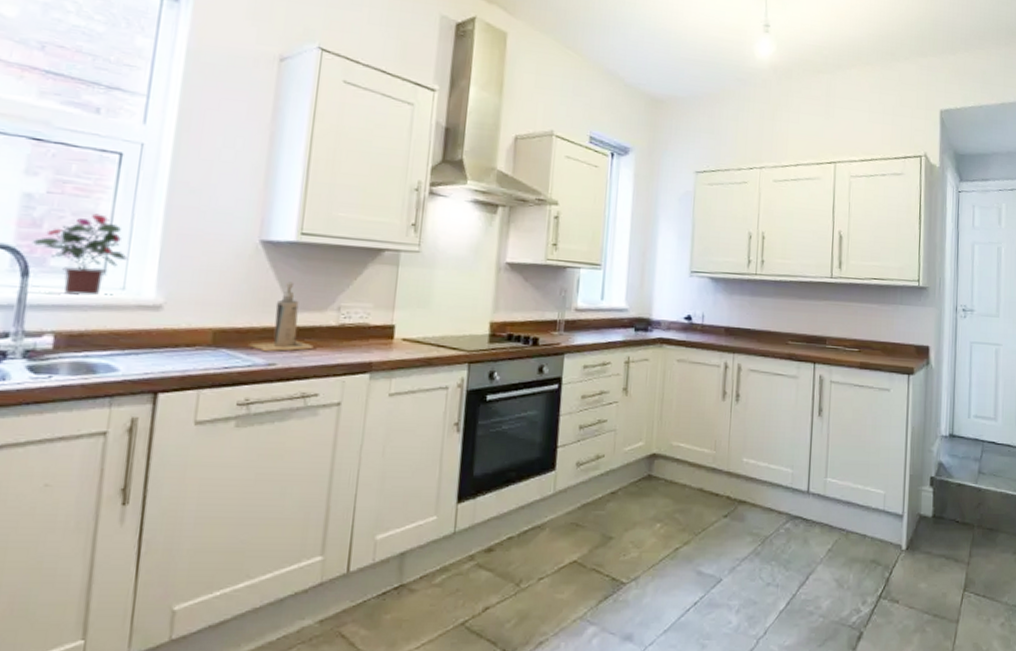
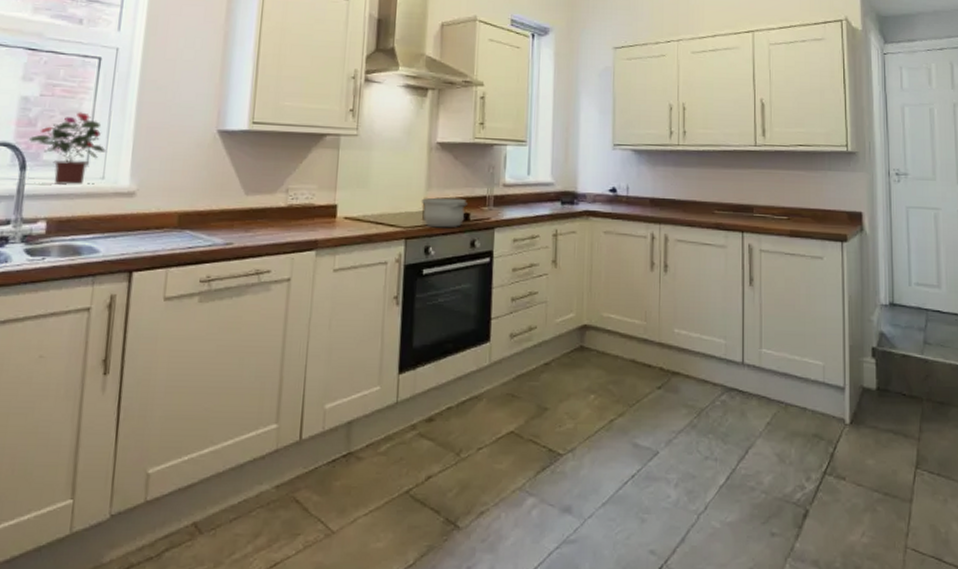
soap dispenser: present [249,281,314,352] -> none [209,167,265,233]
cooking pot: none [486,320,537,353] -> present [421,197,467,228]

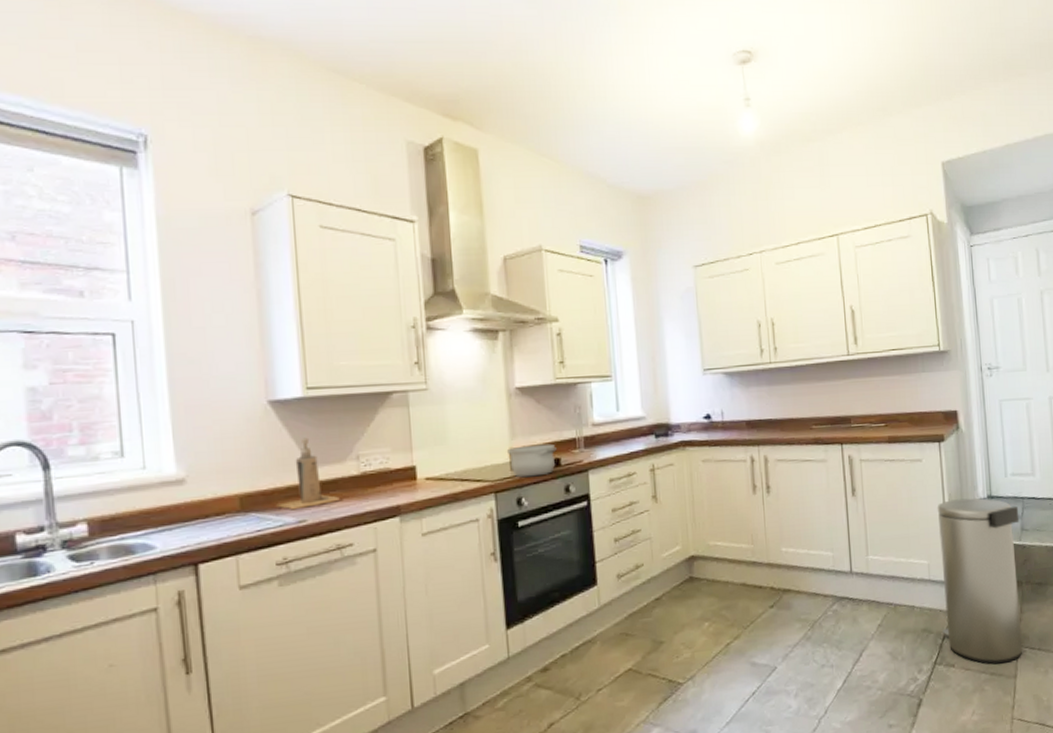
potted flower: present [28,112,106,186] -> none [45,397,141,483]
soap dispenser: none [209,167,265,233] -> present [276,437,340,510]
pedal bin: none [833,302,922,484] -> present [937,498,1023,665]

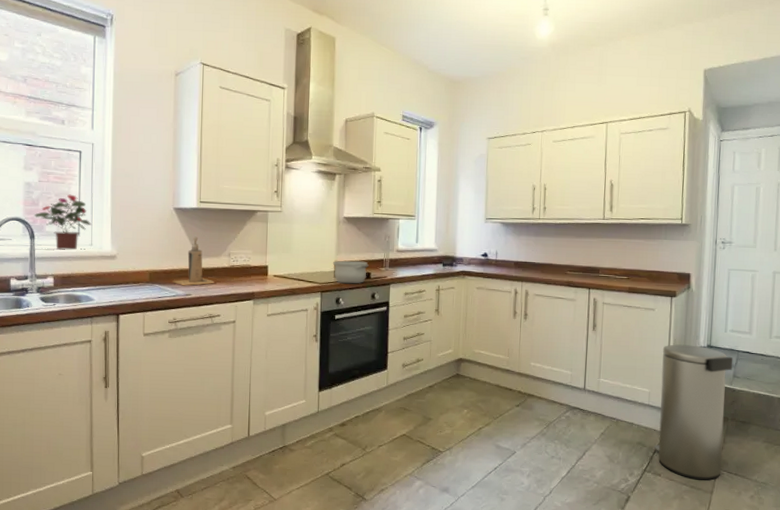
potted flower: none [45,397,141,483] -> present [34,194,91,251]

